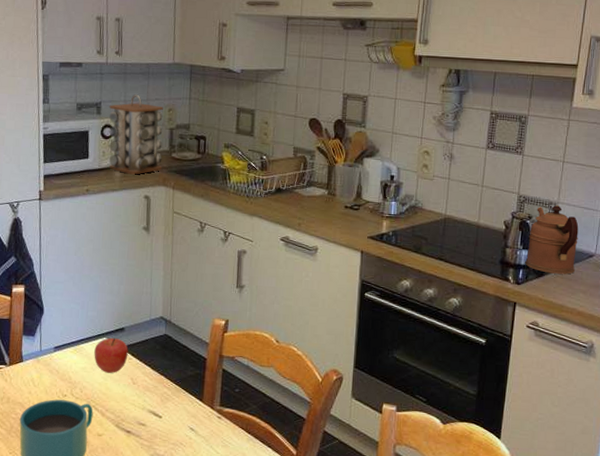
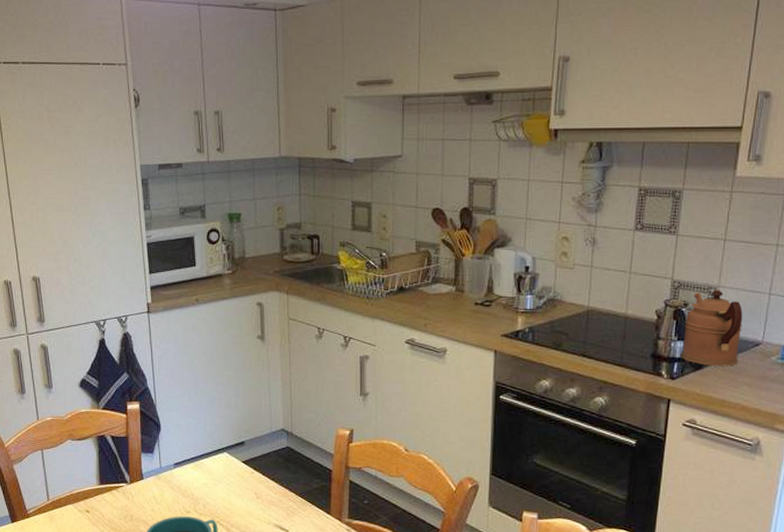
fruit: present [94,337,129,373] -> none [215,452,250,488]
spice rack: present [109,94,163,175] -> none [214,194,275,281]

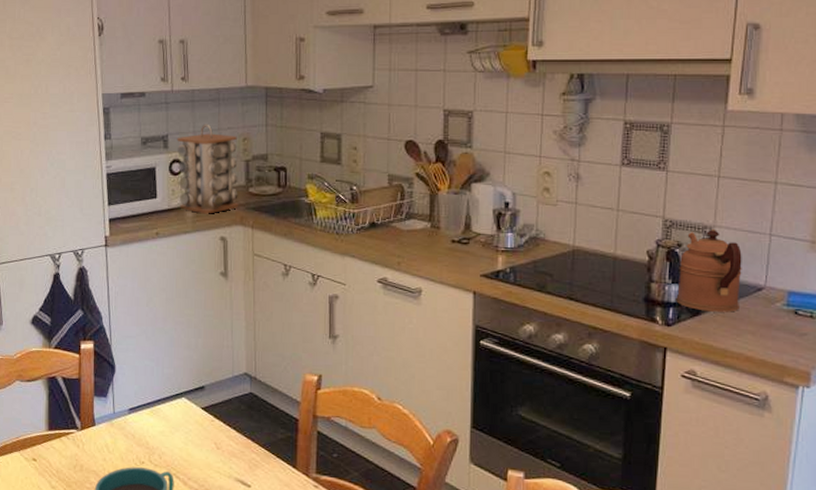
spice rack: none [214,194,275,281] -> present [177,124,239,214]

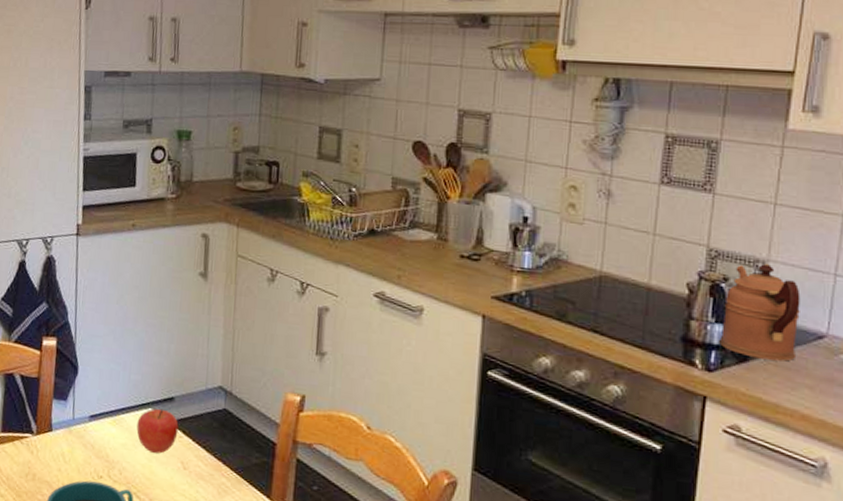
fruit: none [172,397,210,437] -> present [136,409,179,454]
spice rack: present [177,124,239,214] -> none [160,109,227,208]

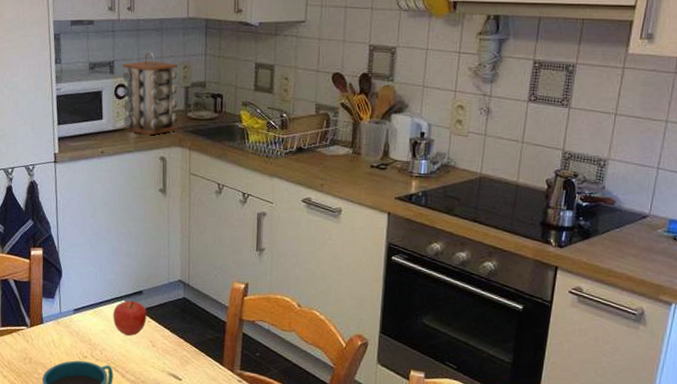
spice rack: none [160,109,227,208] -> present [122,51,178,136]
coffeepot: present [719,263,801,362] -> none [569,161,631,237]

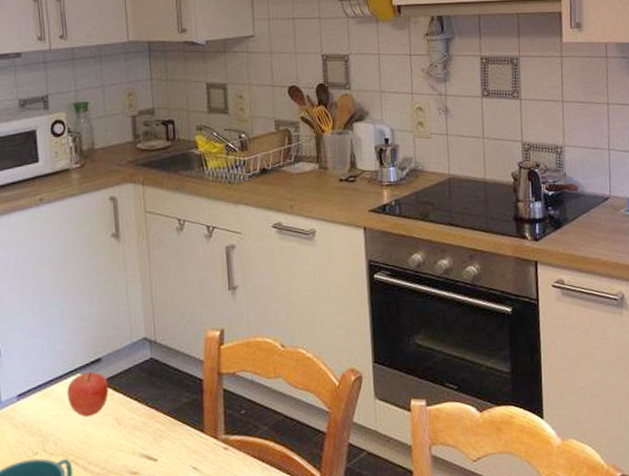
spice rack: present [122,51,178,136] -> none [58,81,128,175]

